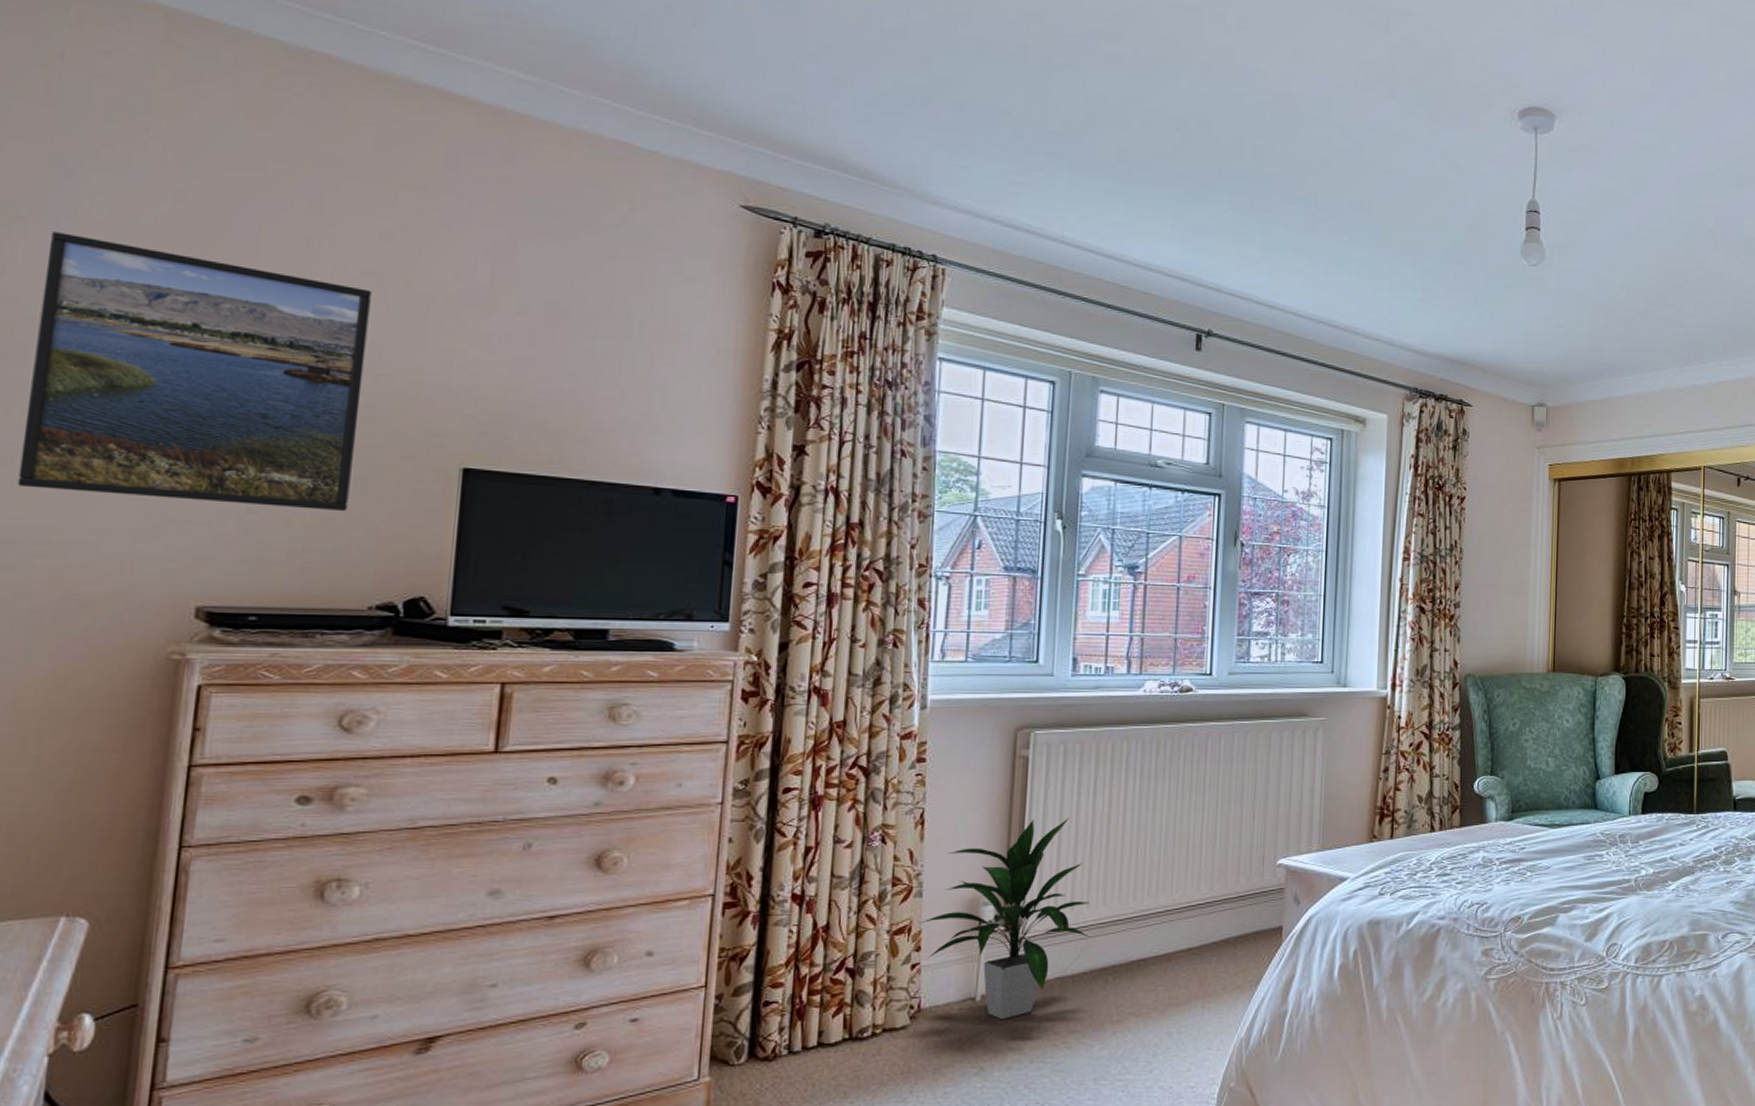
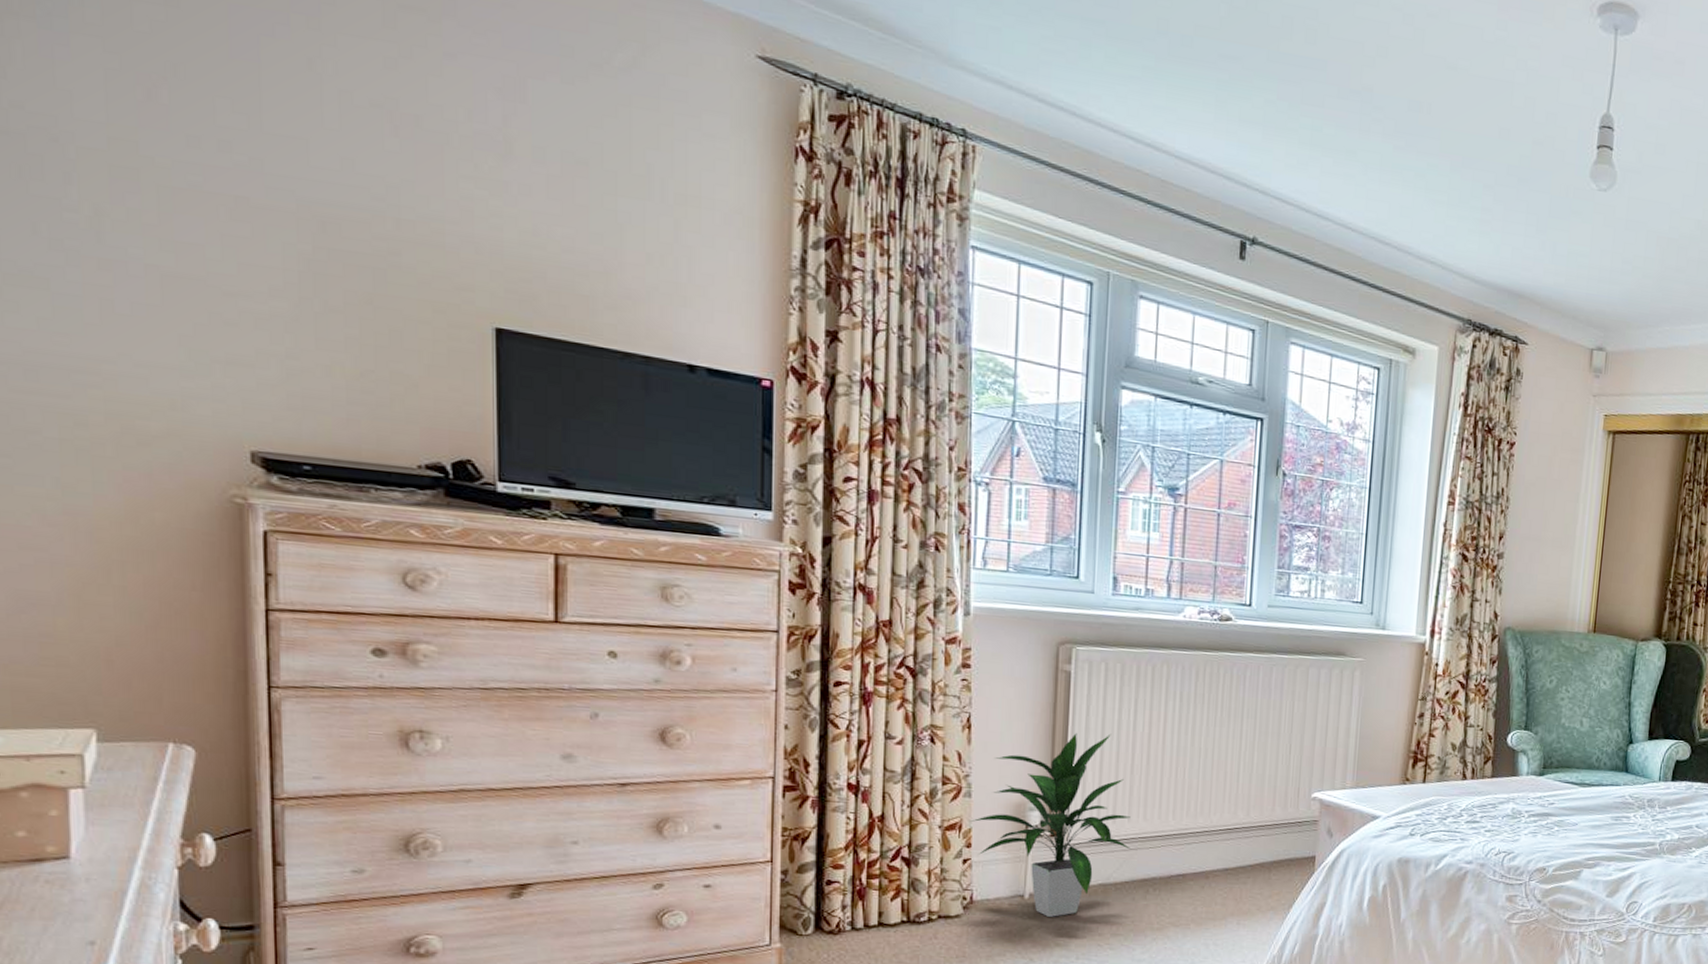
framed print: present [17,232,372,512] -> none [45,32,386,365]

